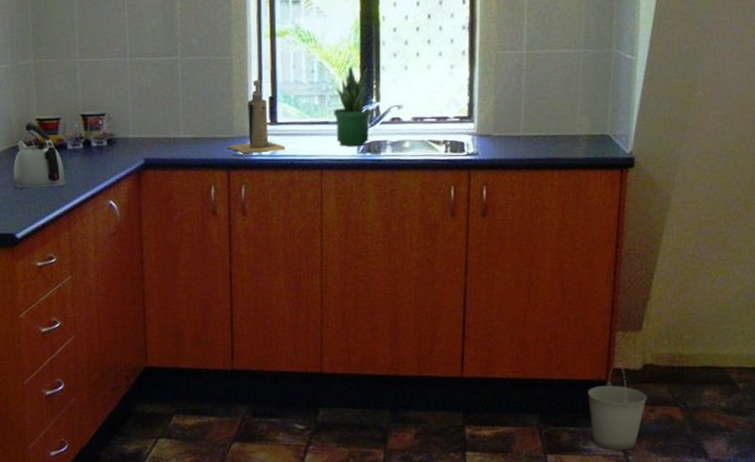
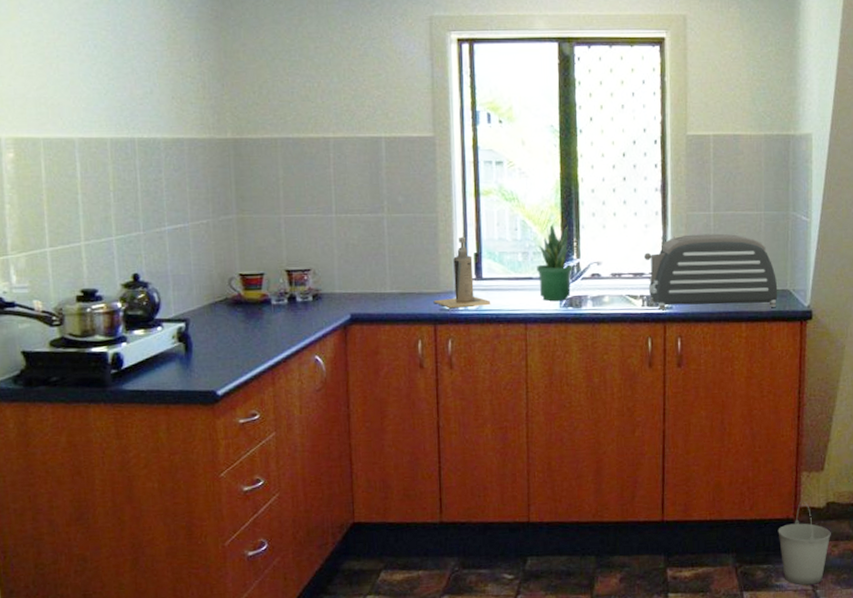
kettle: present [12,123,66,189] -> none [213,279,270,345]
toaster: none [448,74,596,157] -> present [643,233,778,311]

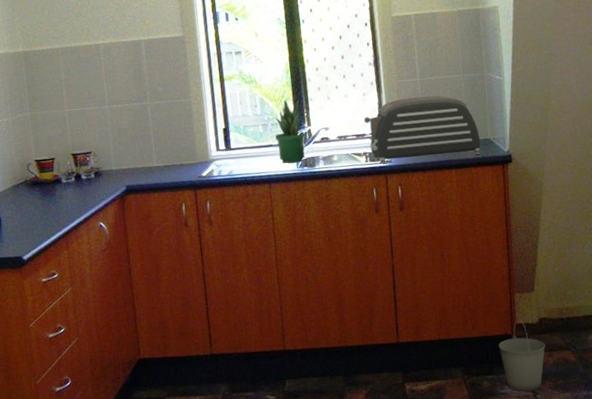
soap dispenser: present [433,236,491,309] -> none [192,115,240,176]

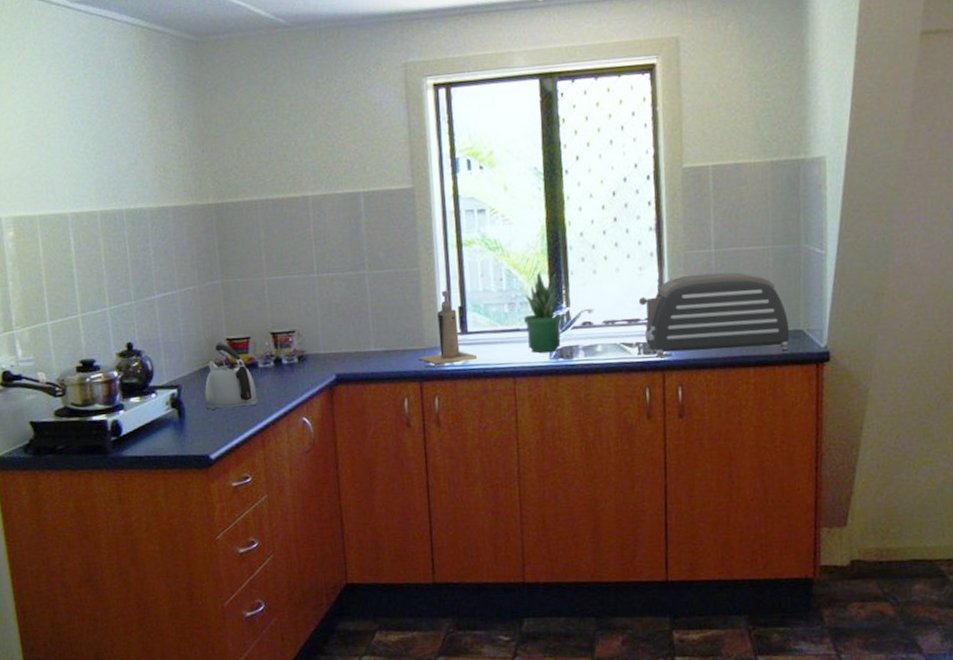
kettle: none [17,164,62,219] -> present [204,343,258,410]
soap dispenser: none [192,115,240,176] -> present [418,290,478,365]
bucket: present [498,317,546,392] -> none [795,558,857,650]

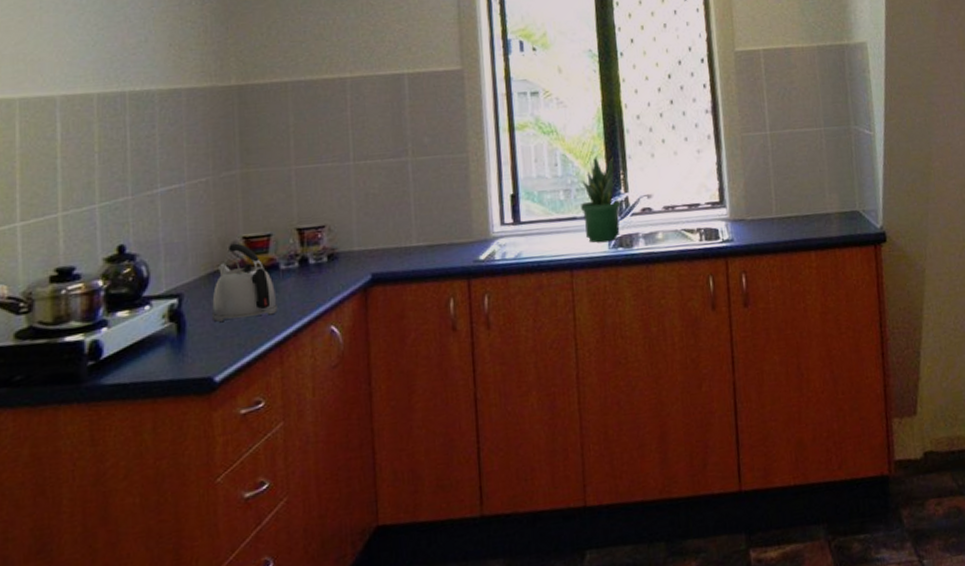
soap dispenser: present [418,290,478,365] -> none [466,177,532,260]
toaster: present [638,272,790,358] -> none [697,154,847,244]

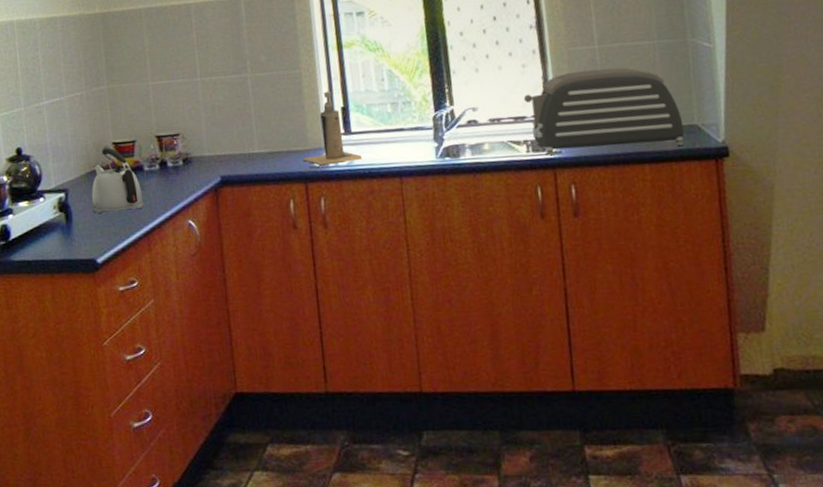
soap dispenser: none [466,177,532,260] -> present [302,91,363,166]
planter: present [581,156,622,243] -> none [408,71,448,152]
toaster: none [697,154,847,244] -> present [523,67,685,156]

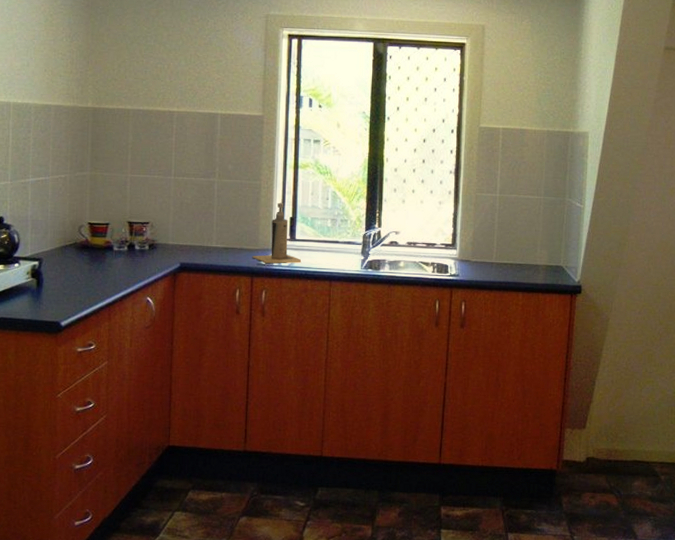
kettle: present [91,147,144,213] -> none [61,226,110,283]
toaster: present [523,67,685,156] -> none [436,212,552,280]

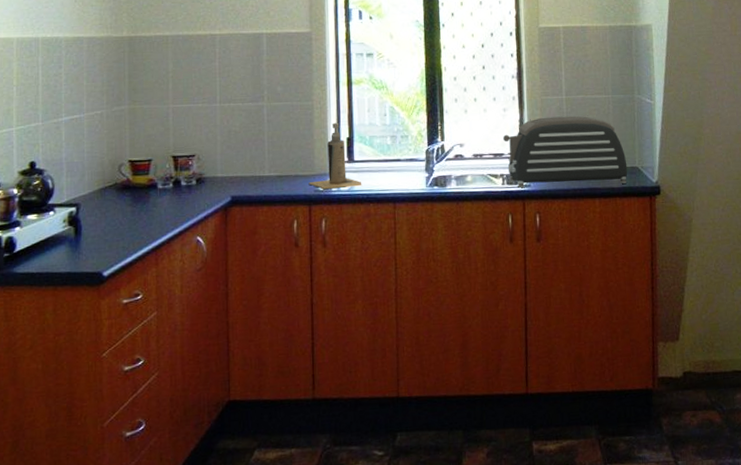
toaster: none [436,212,552,280] -> present [502,116,628,189]

